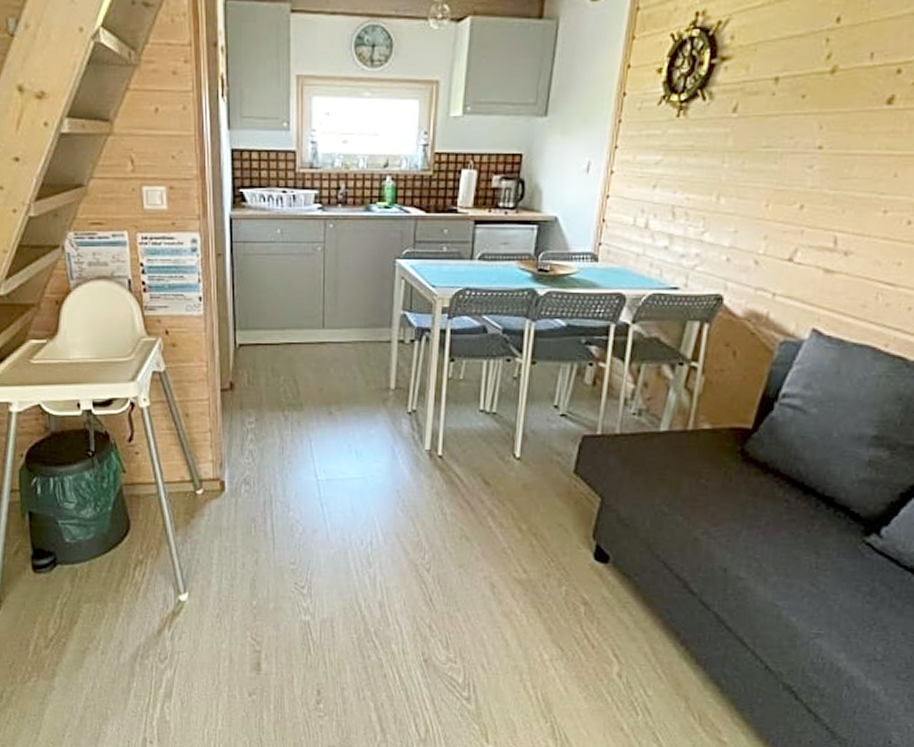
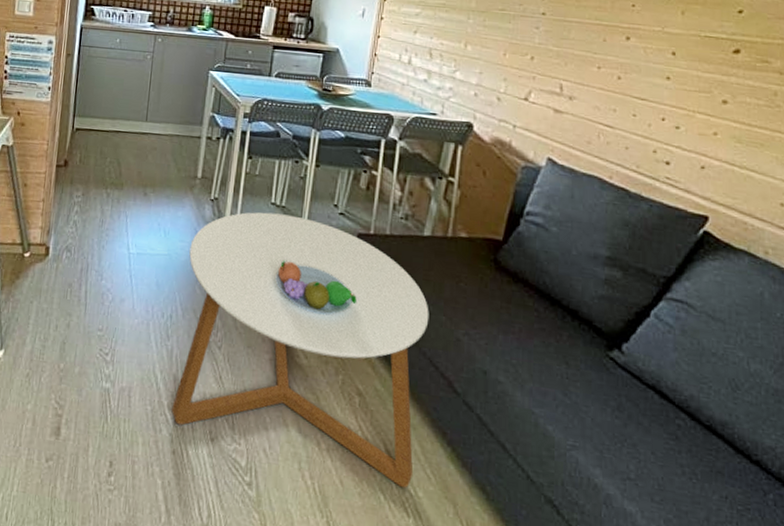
coffee table: none [379,421,664,689] -> present [171,212,429,488]
fruit bowl: none [488,472,581,527] -> present [275,260,357,315]

